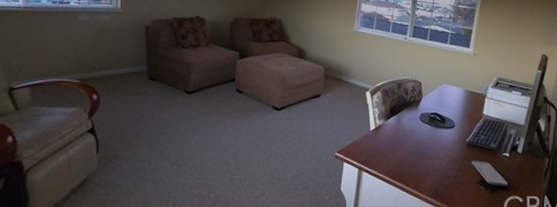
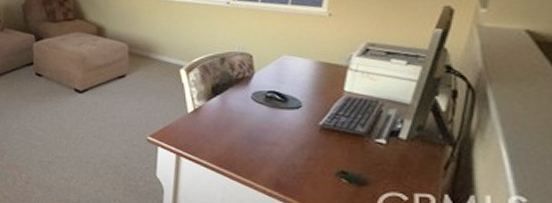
smartphone: present [471,161,508,186] -> none [326,148,384,180]

